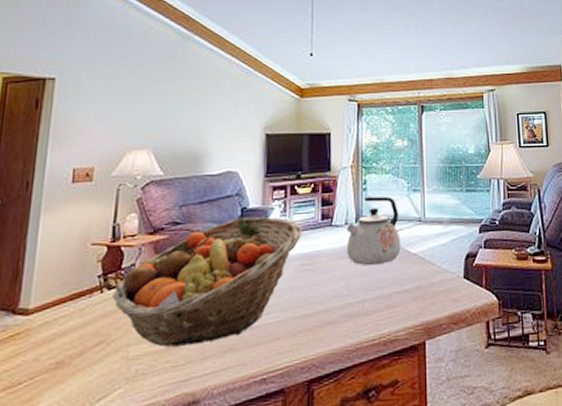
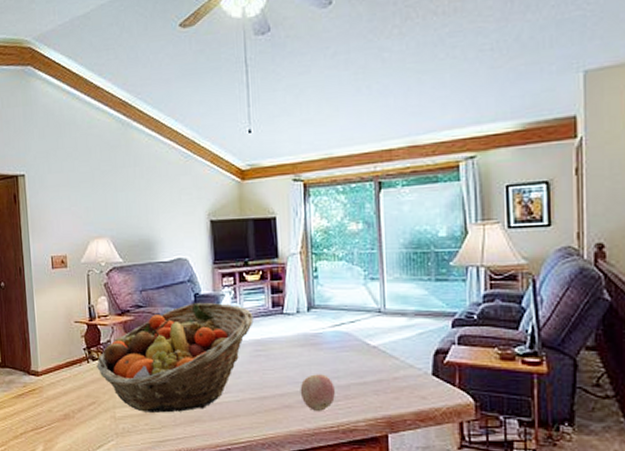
apple: none [344,285,378,325] -> present [300,374,335,411]
kettle: present [346,196,401,266] -> none [298,285,359,356]

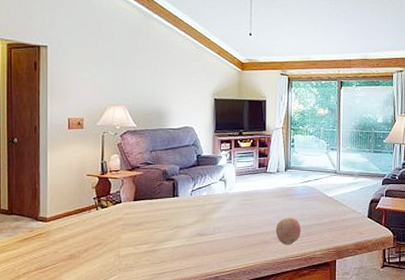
fruit basket: present [97,302,254,413] -> none [105,162,244,250]

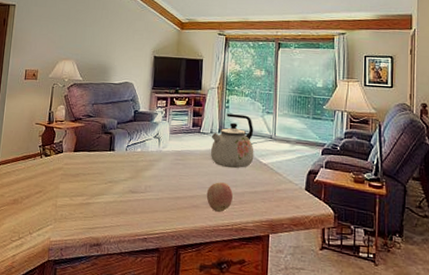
kettle: none [277,153,320,204] -> present [210,114,254,169]

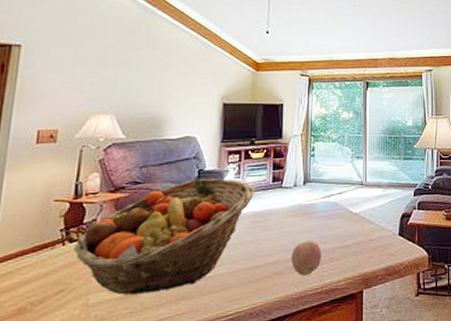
fruit basket: none [48,117,178,205] -> present [74,178,254,295]
kettle: present [210,114,254,169] -> none [294,162,344,224]

